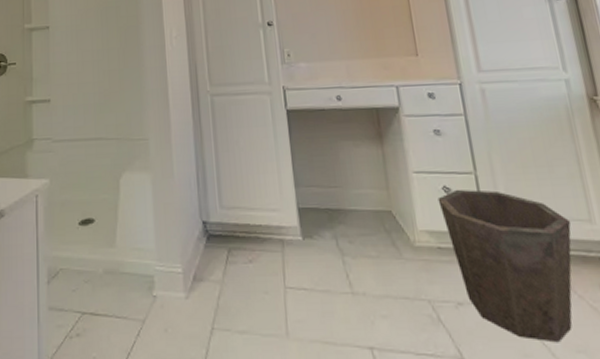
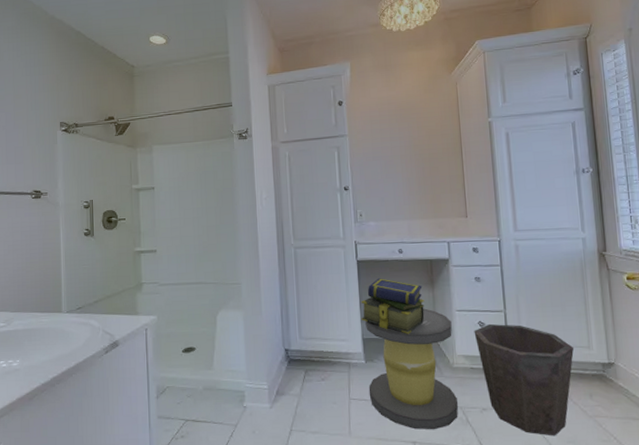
stack of books: none [293,131,374,203] -> present [361,278,425,334]
stool: none [299,169,427,332] -> present [364,308,458,430]

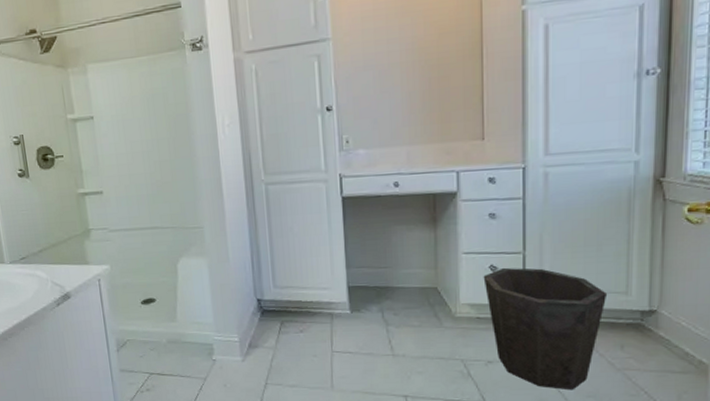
stack of books: present [361,278,425,334] -> none [346,217,424,281]
stool: present [364,308,458,430] -> none [350,251,458,384]

